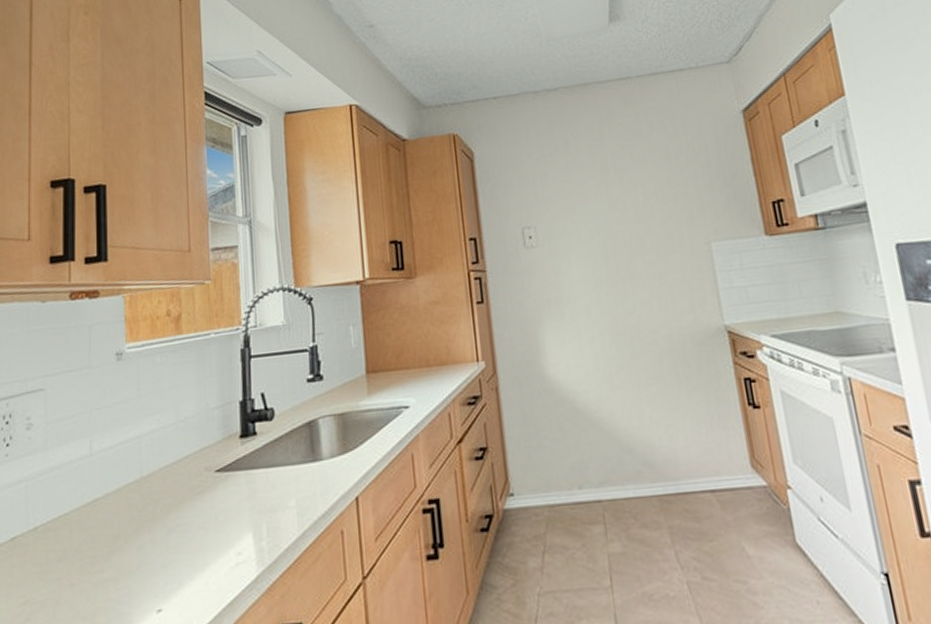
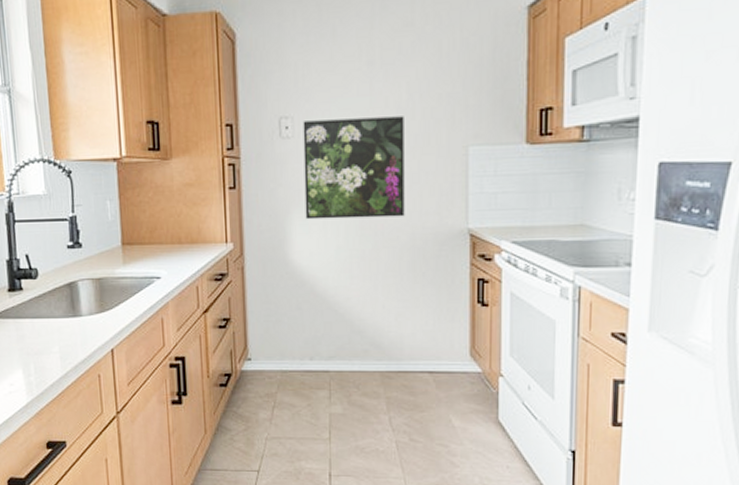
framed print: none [545,218,659,330] -> present [303,116,405,220]

